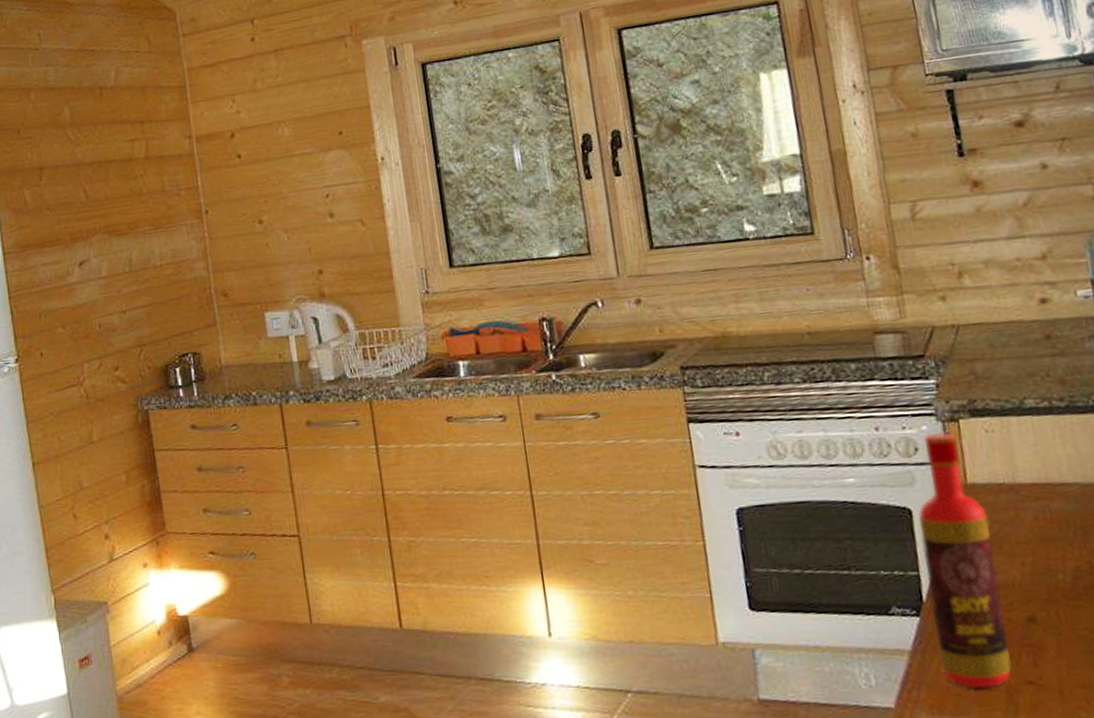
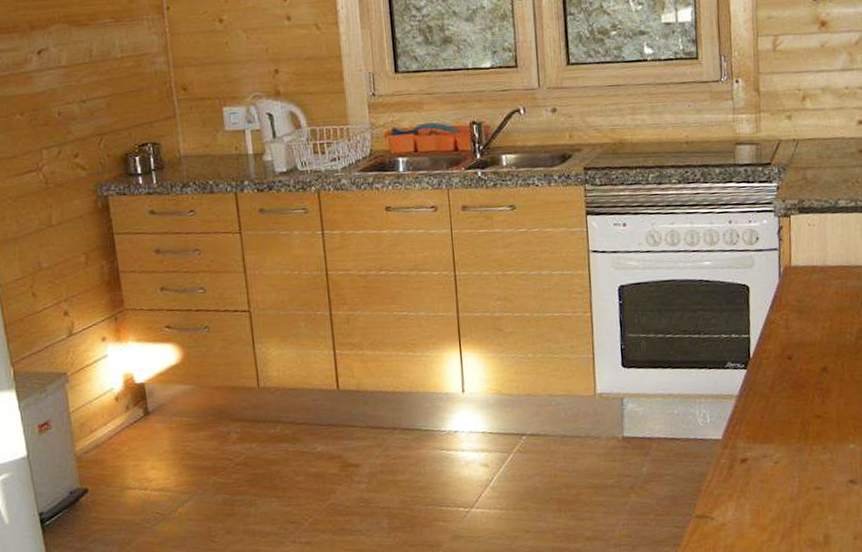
bottle: present [918,431,1012,688] -> none [753,225,807,422]

